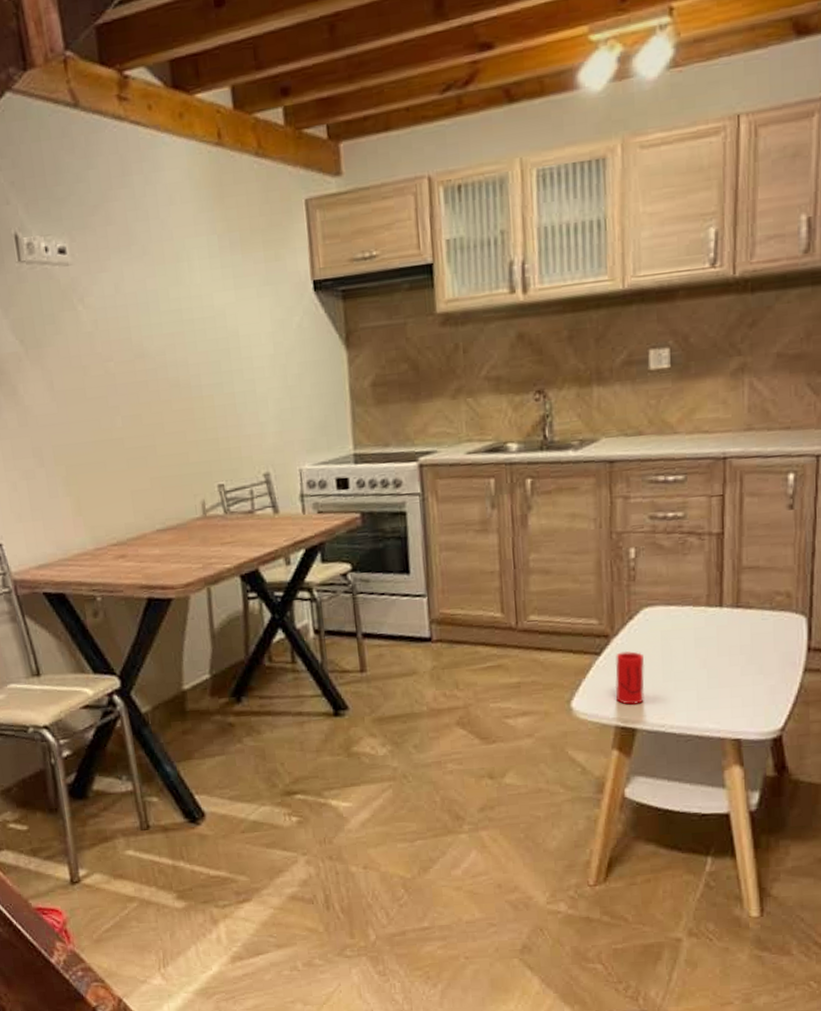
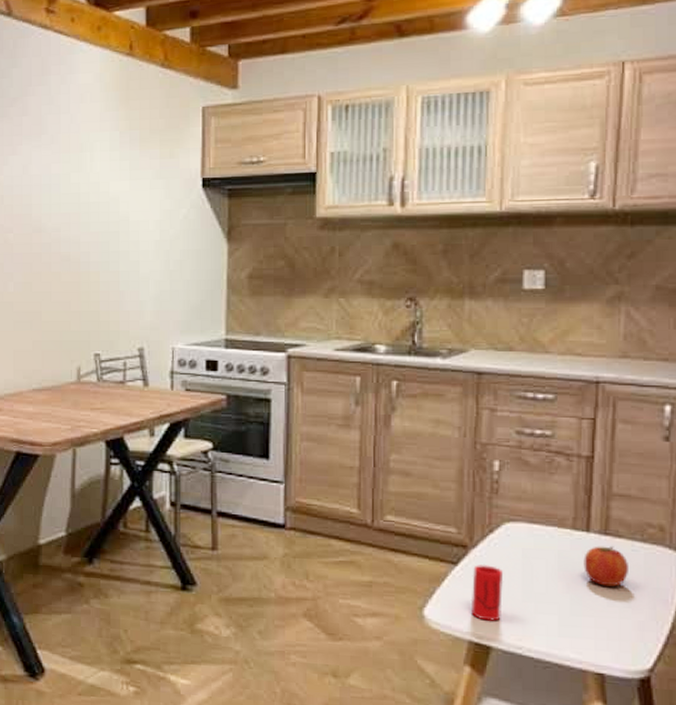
fruit: none [718,618,759,657] -> present [584,546,628,587]

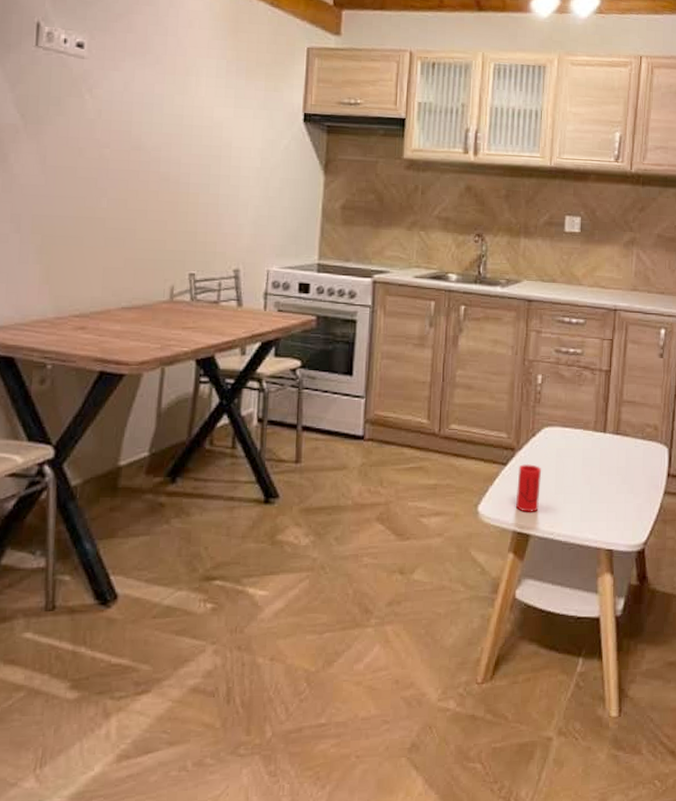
fruit: present [584,546,628,587] -> none [601,444,632,477]

